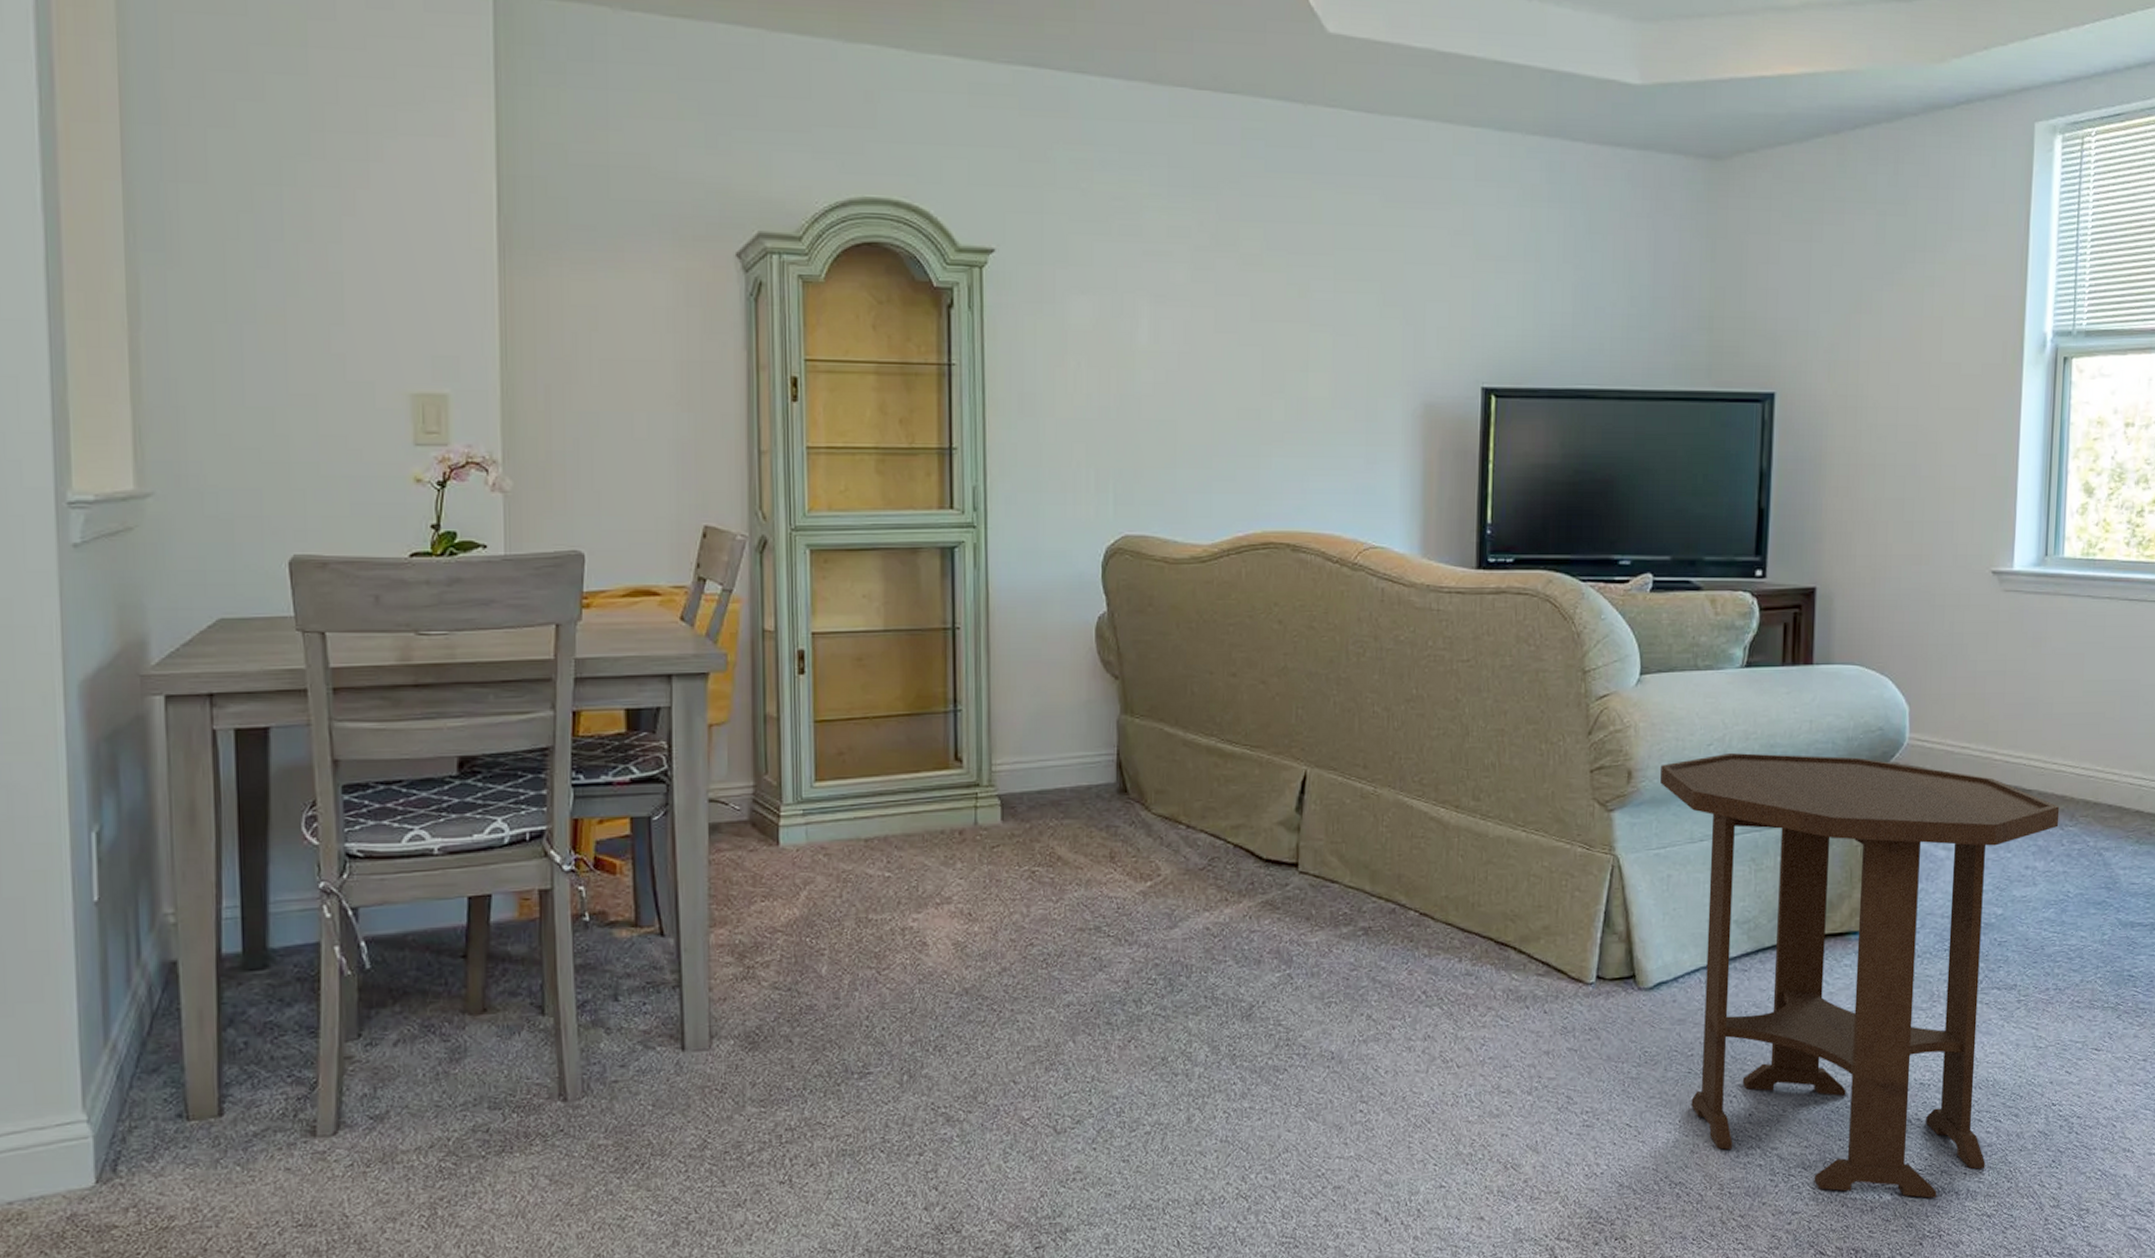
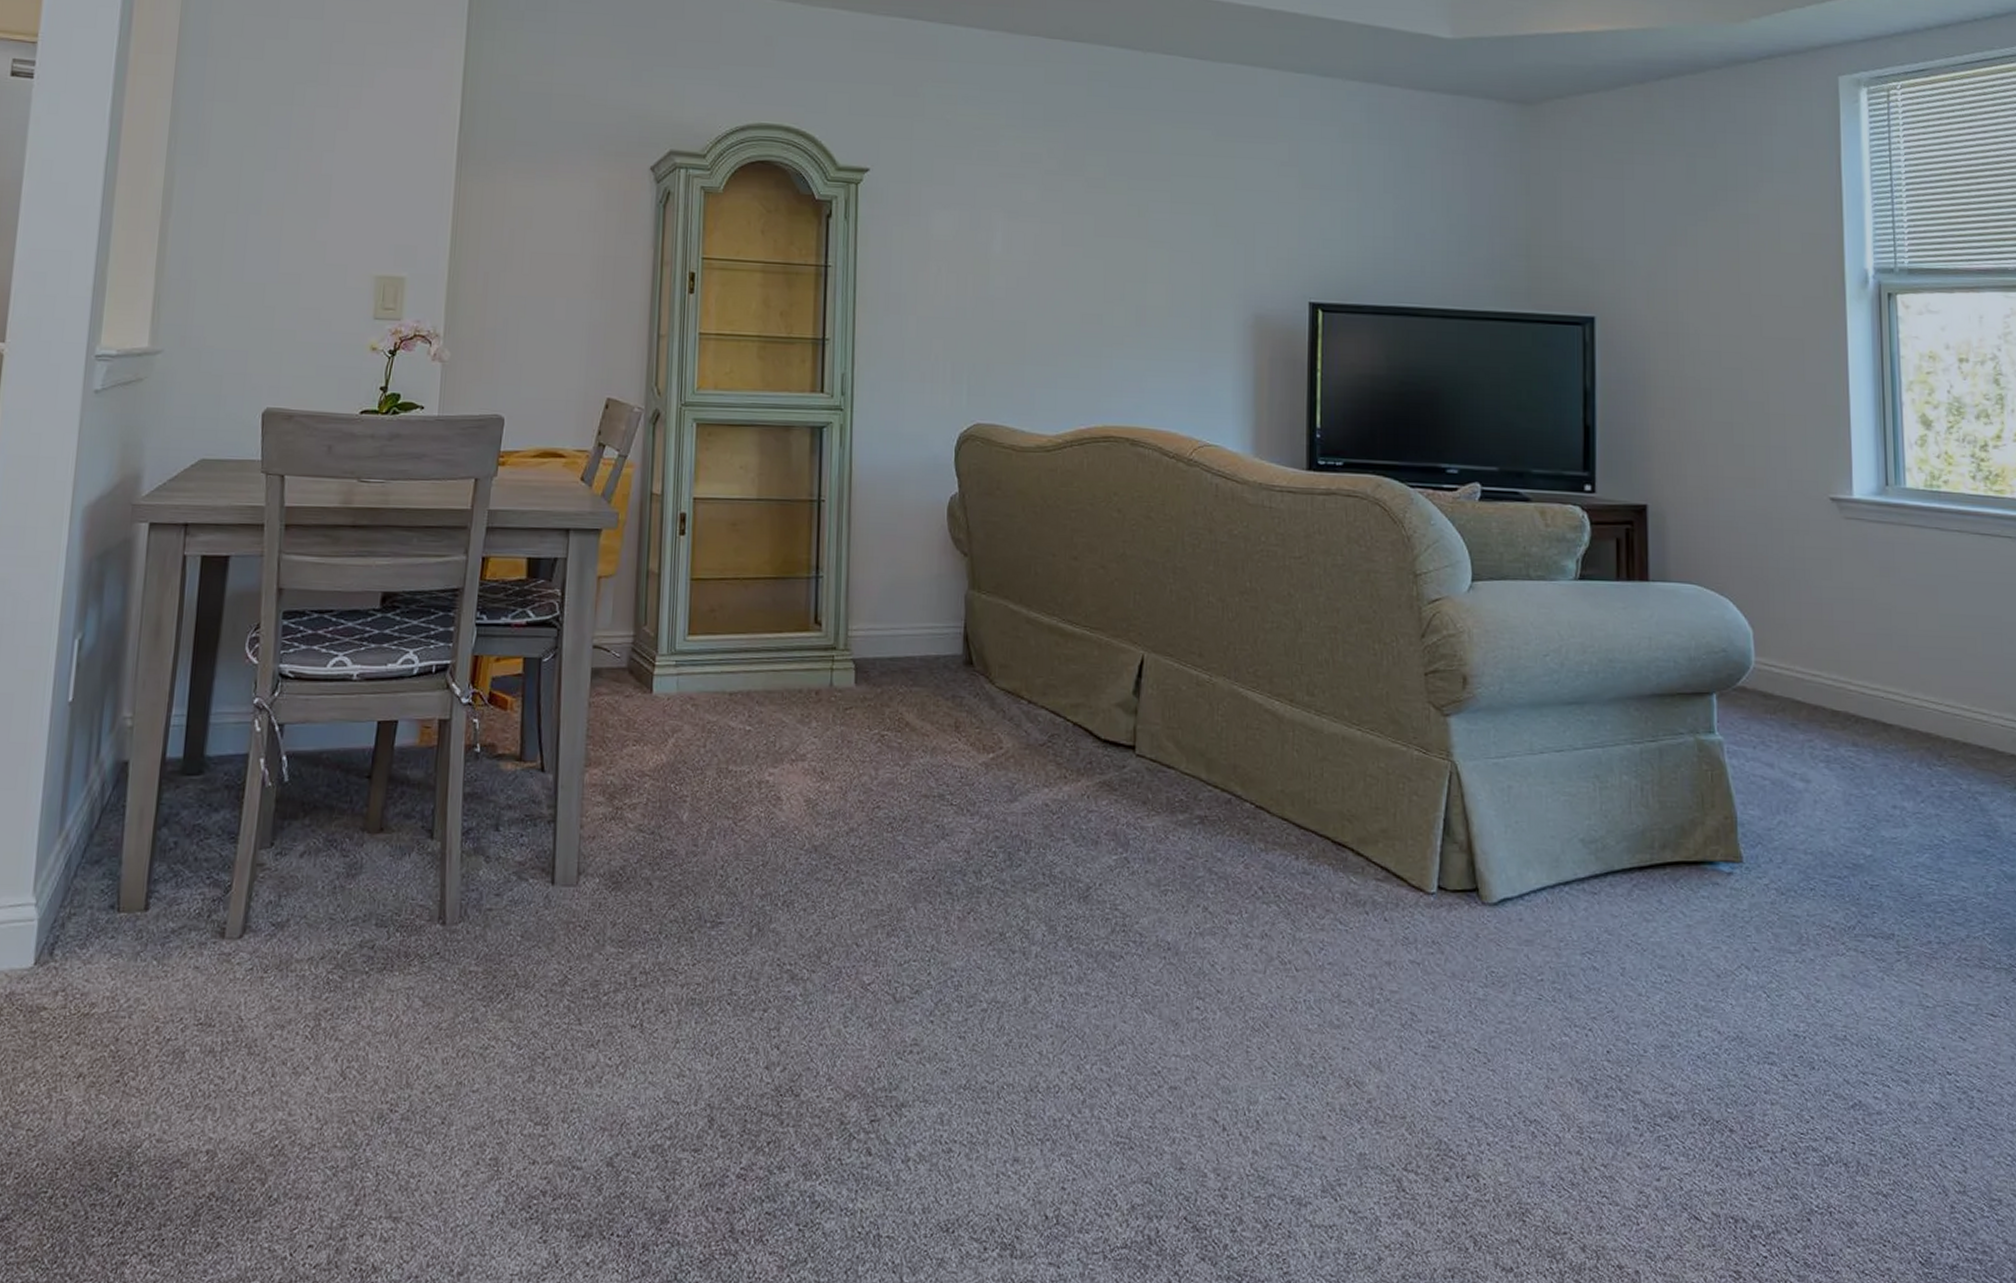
side table: present [1660,753,2060,1198] -> none [1497,665,1926,1167]

